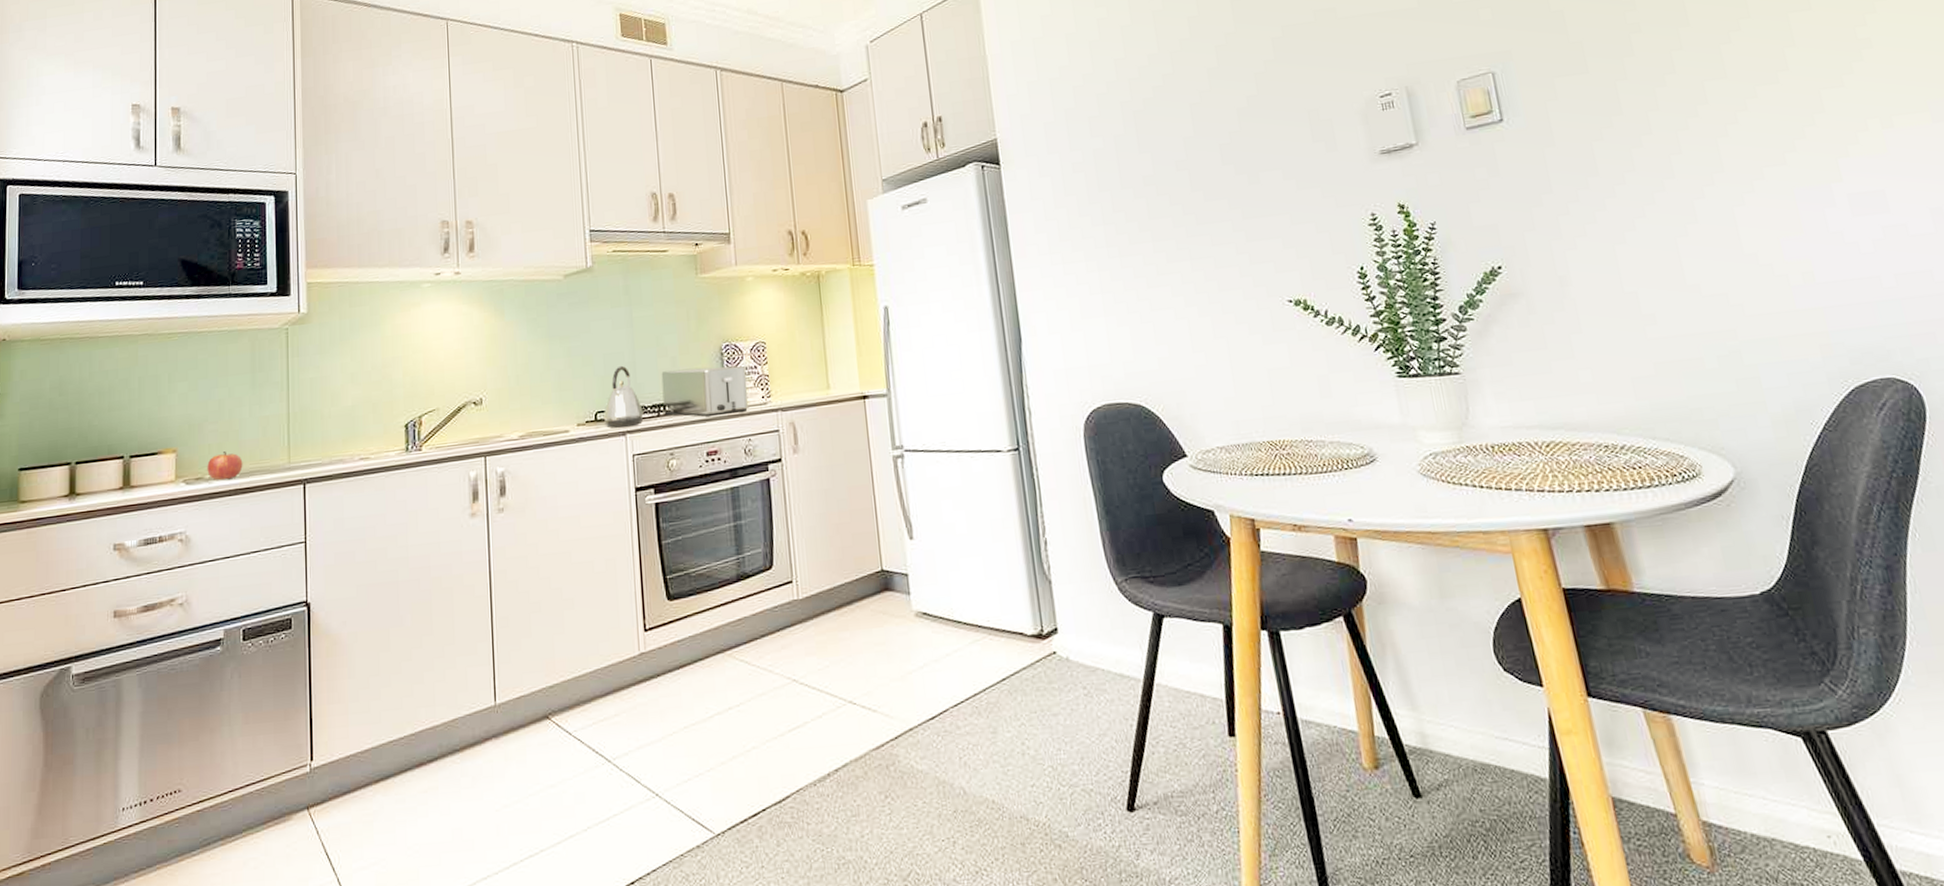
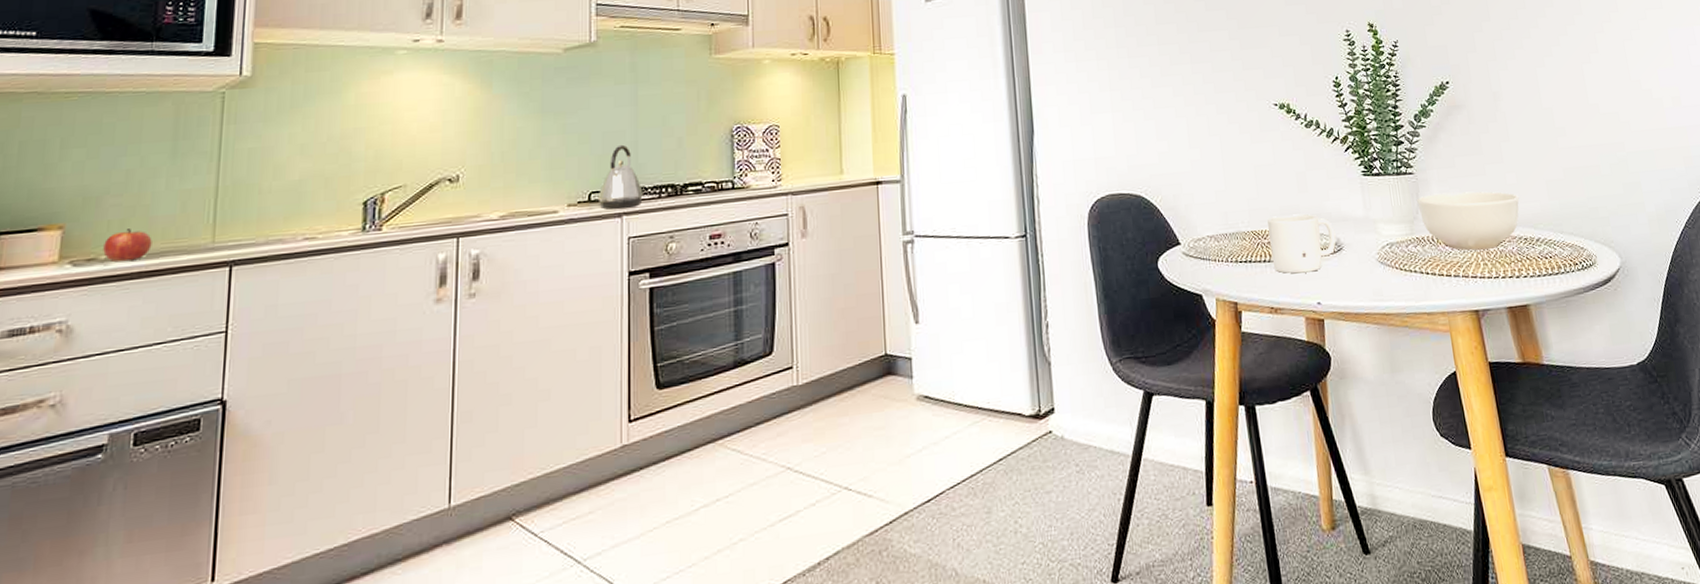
toaster: present [661,365,749,418] -> none [665,148,758,200]
mug: none [1284,421,1368,488] -> present [1266,214,1336,274]
bowl: none [1465,392,1597,461] -> present [1417,191,1520,251]

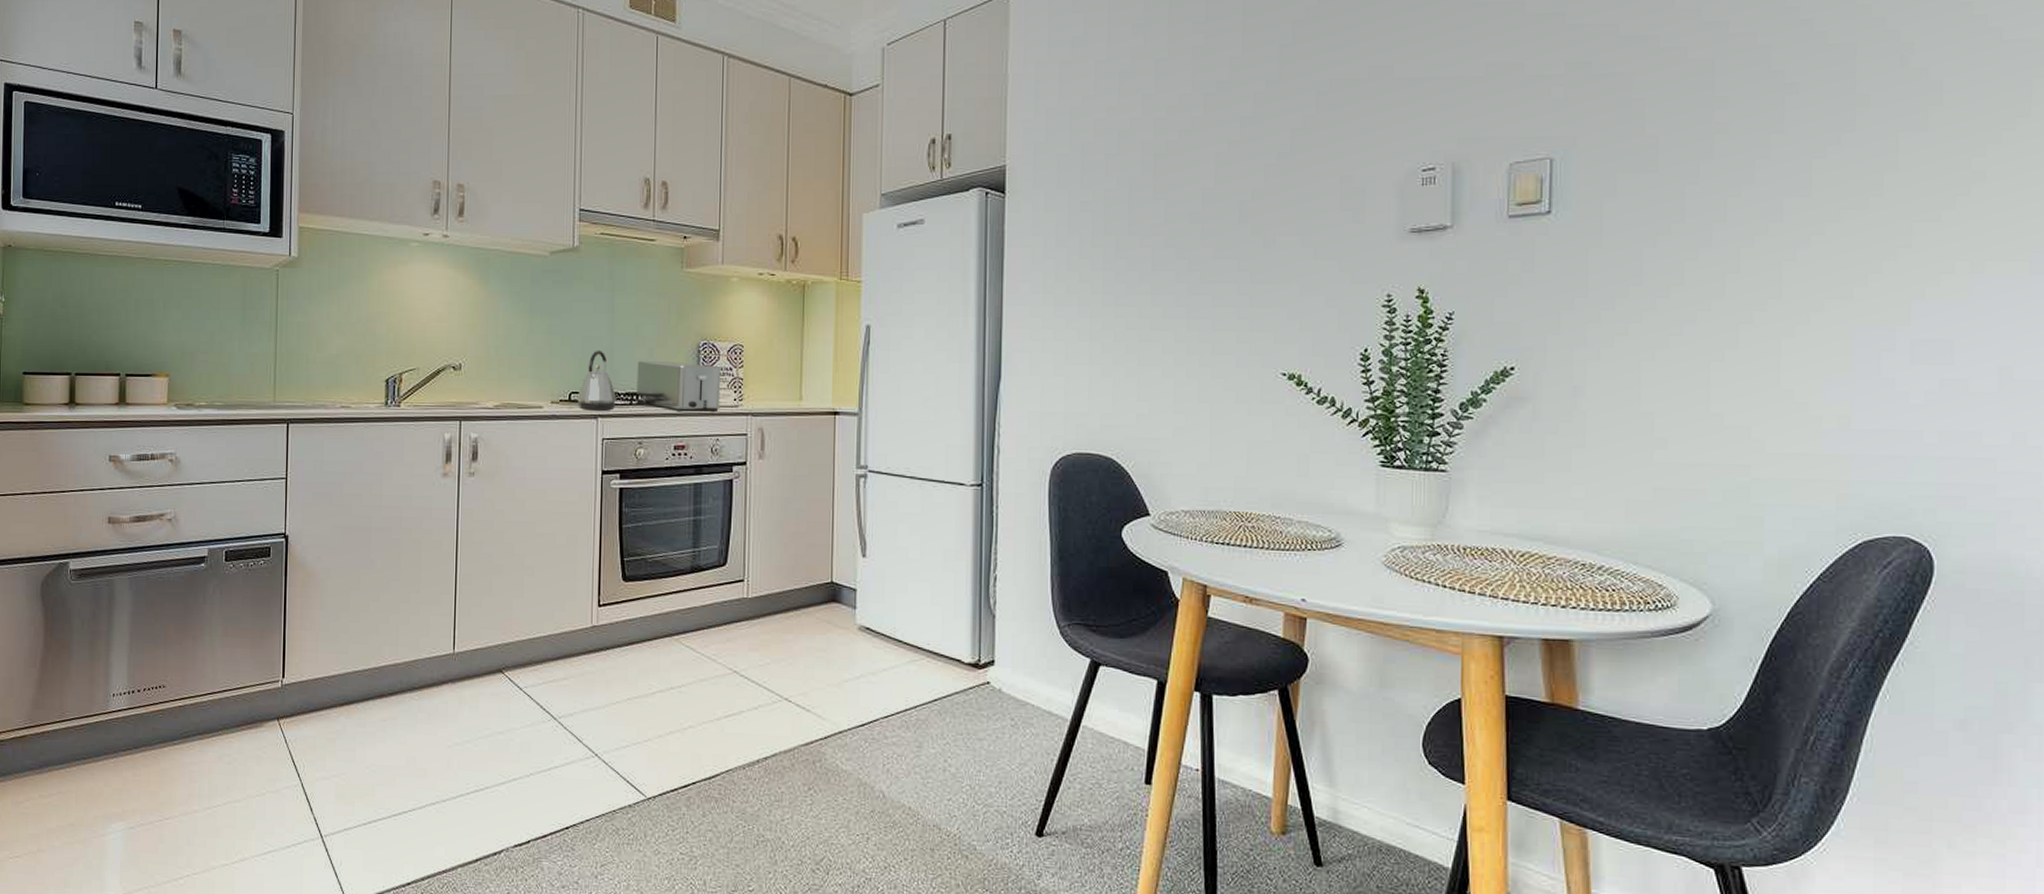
fruit: present [103,229,152,263] -> none [197,382,231,410]
toaster: none [665,148,758,200] -> present [636,361,721,413]
mug: present [1266,214,1336,274] -> none [1253,499,1336,565]
bowl: present [1417,191,1520,251] -> none [1446,497,1584,571]

